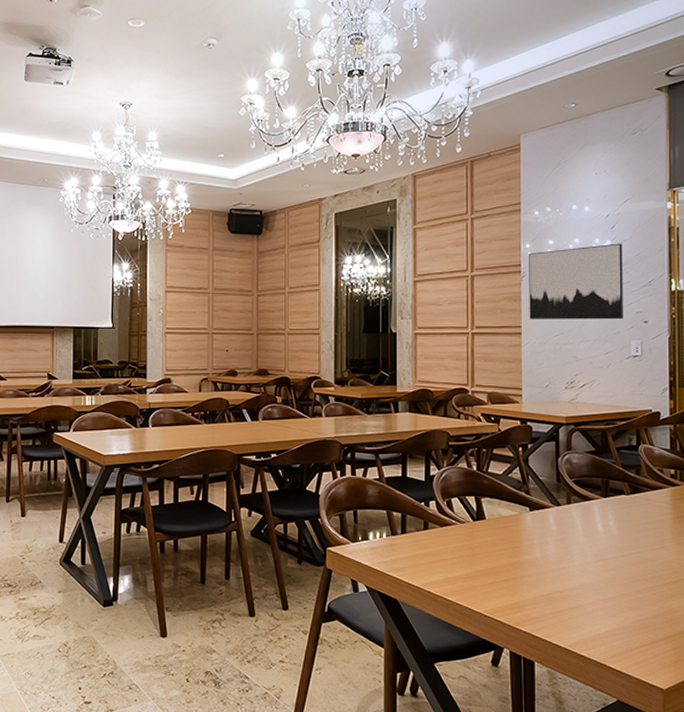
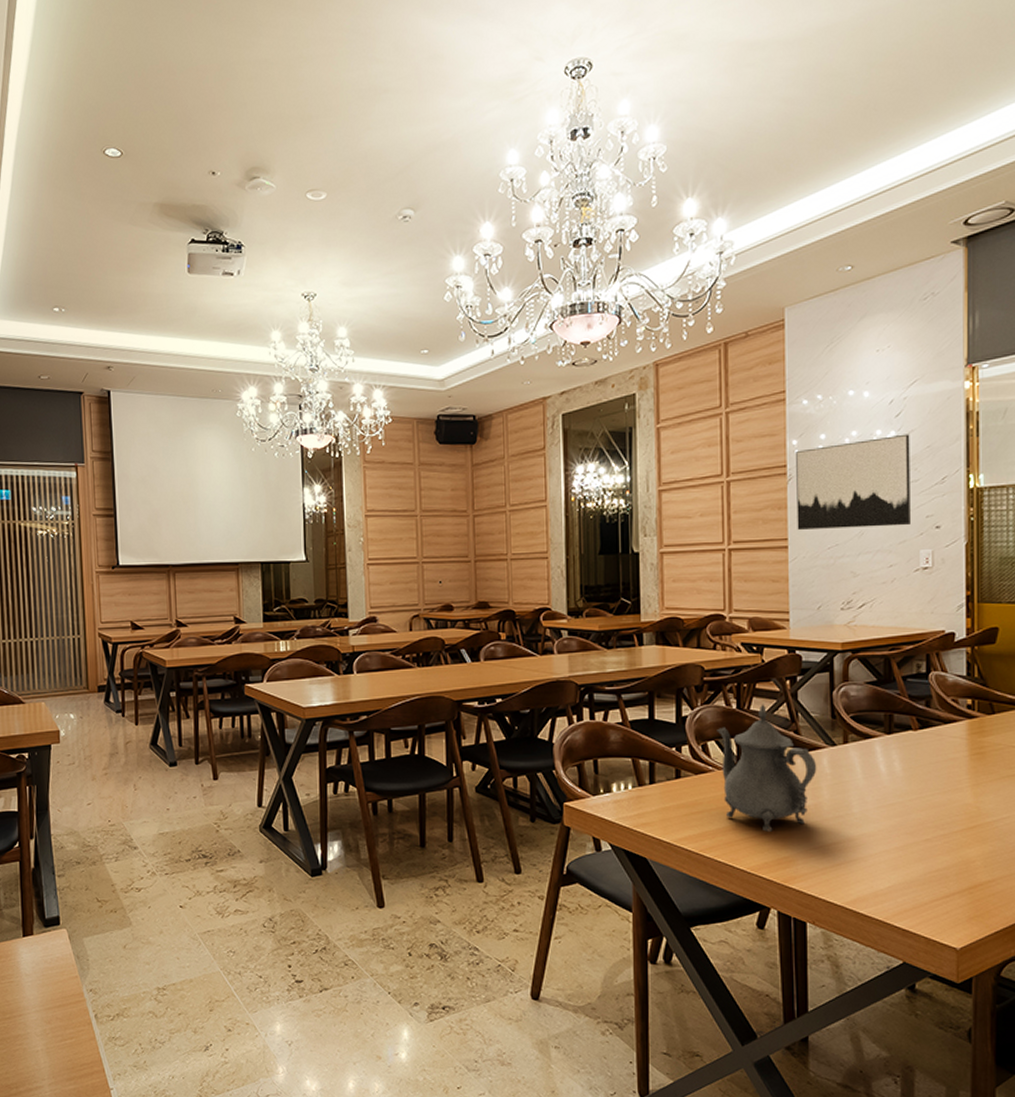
teapot: none [460,467,545,580] -> present [717,704,817,832]

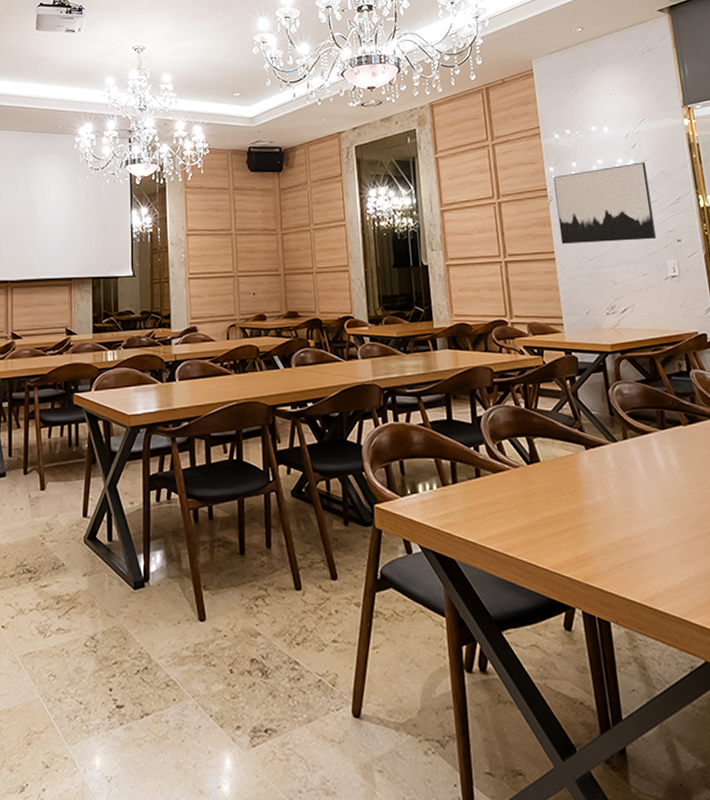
teapot: present [717,704,817,832] -> none [509,403,603,529]

